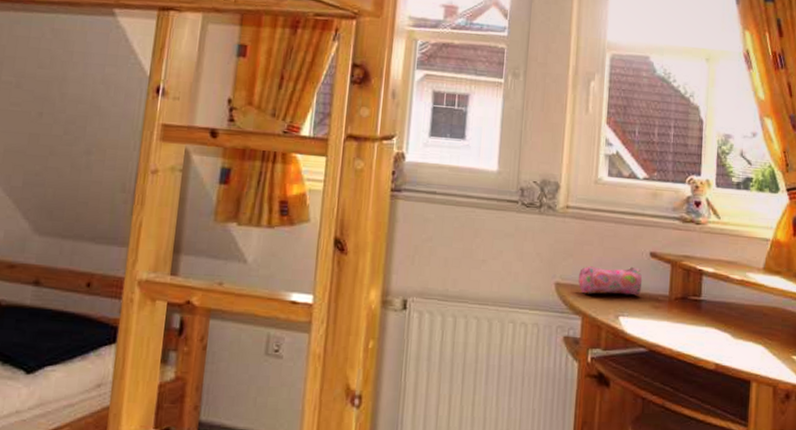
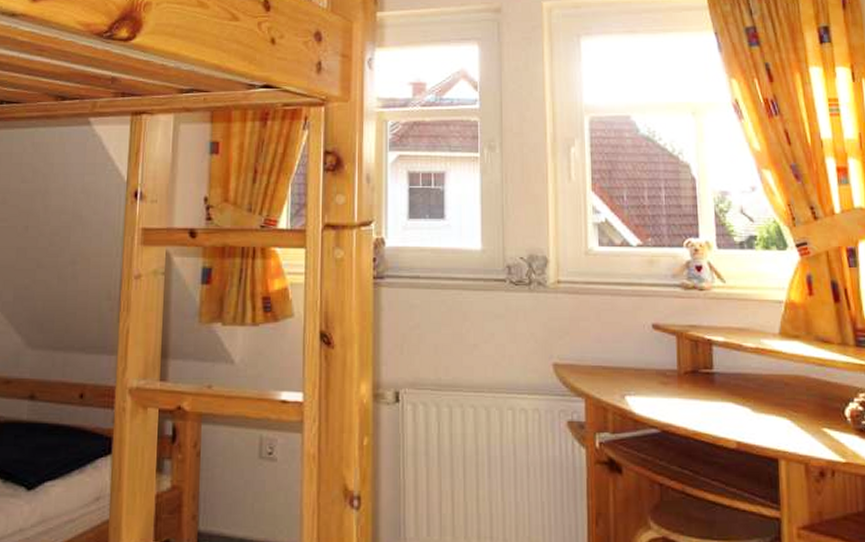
pencil case: present [578,266,643,296] -> none [578,341,647,374]

